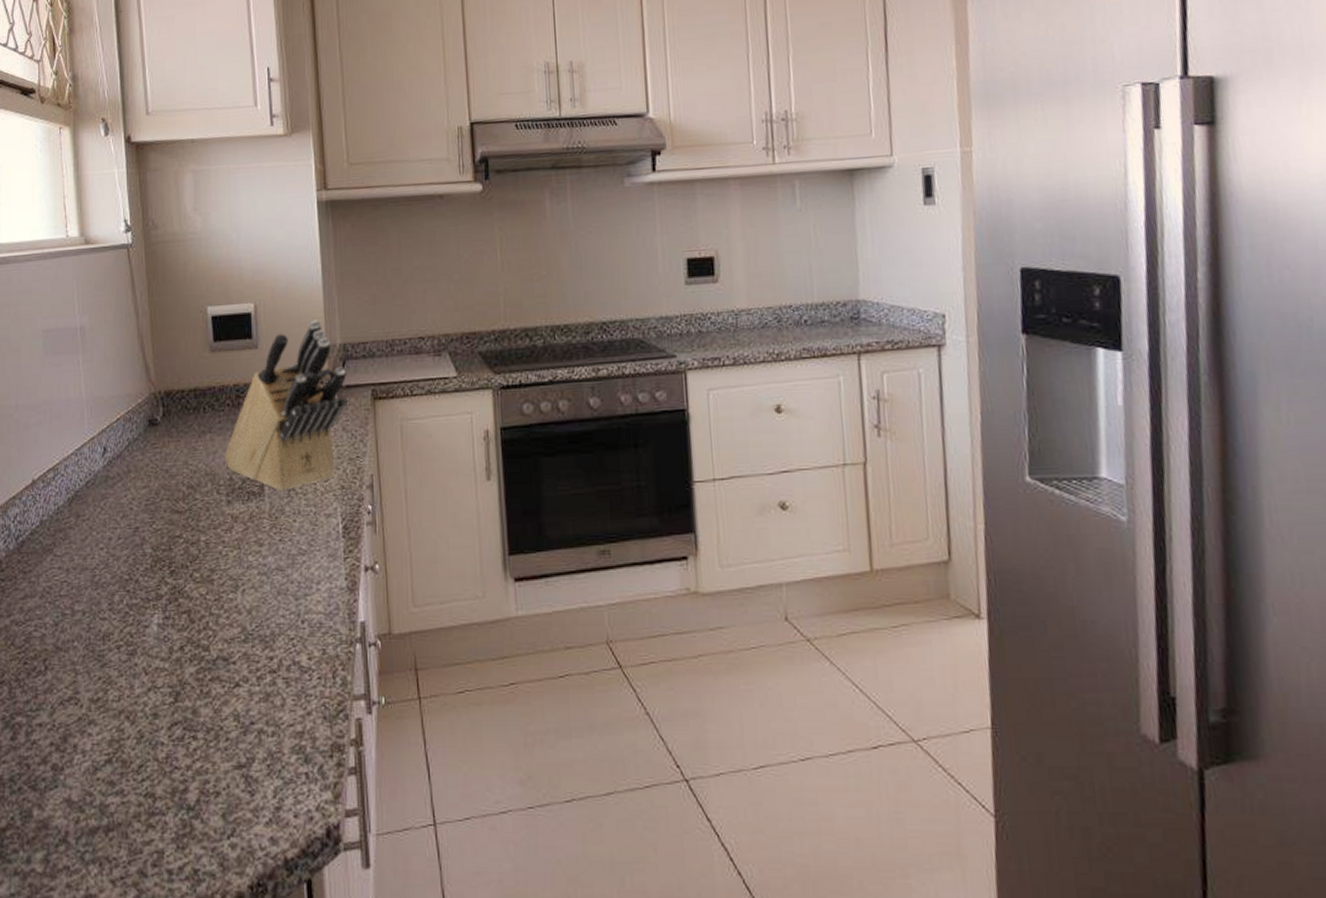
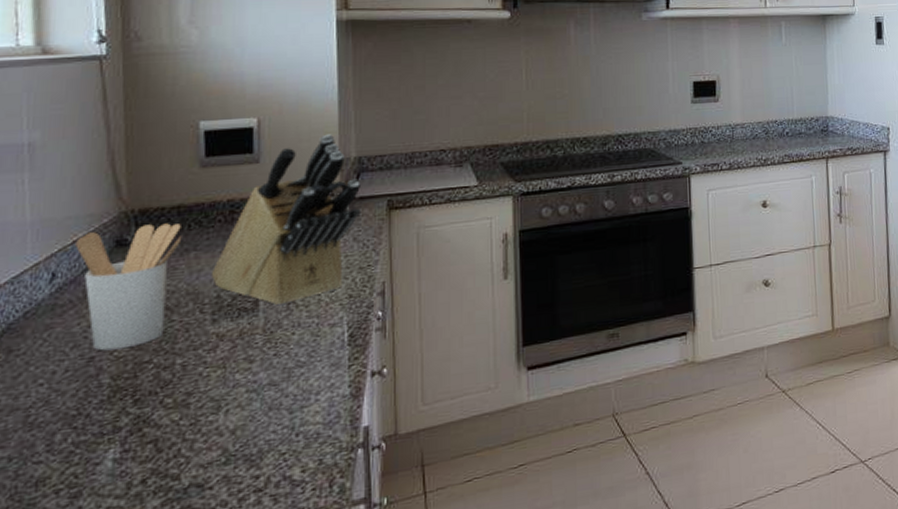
utensil holder: none [119,405,199,523] -> present [75,223,182,351]

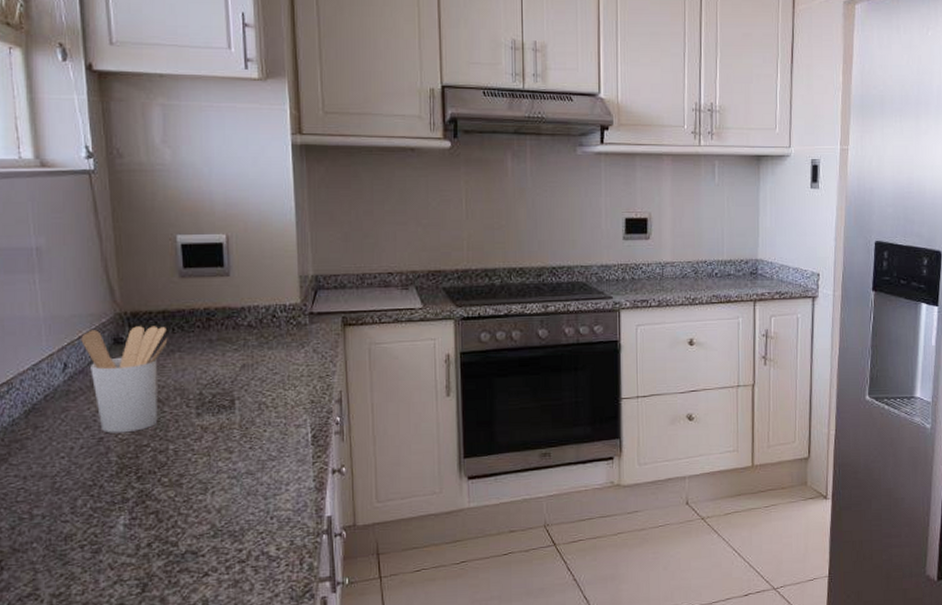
knife block: present [211,134,360,306] -> none [193,252,318,406]

